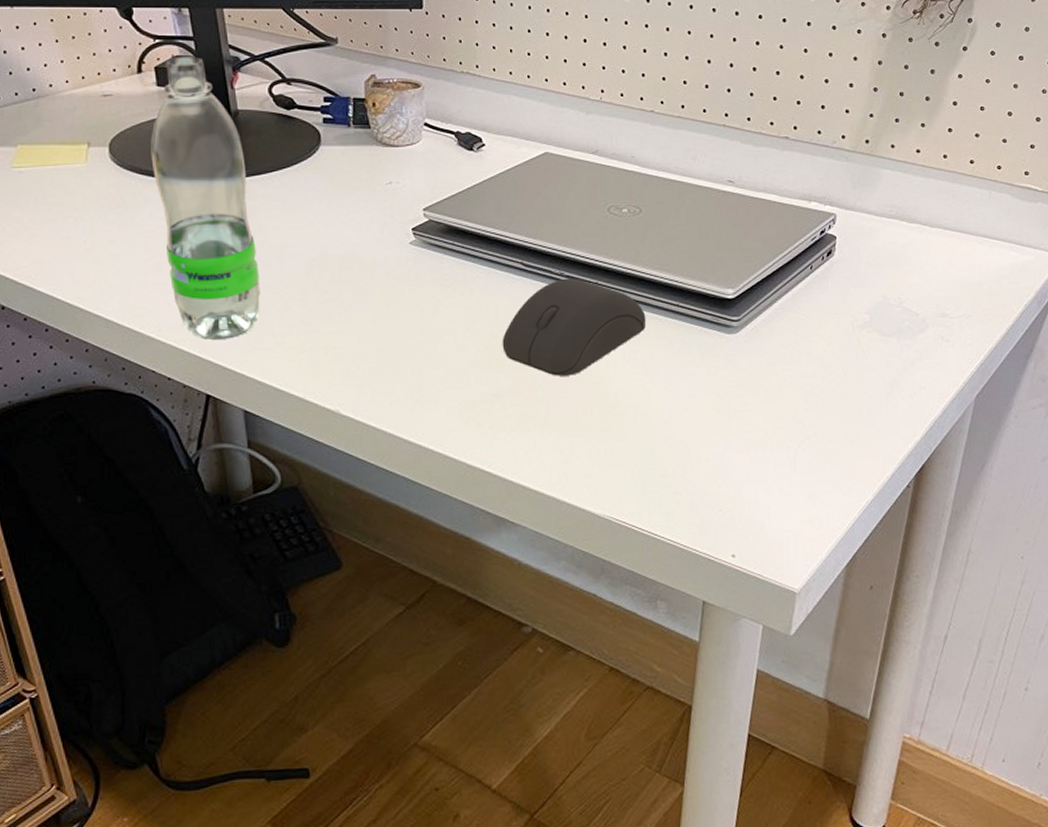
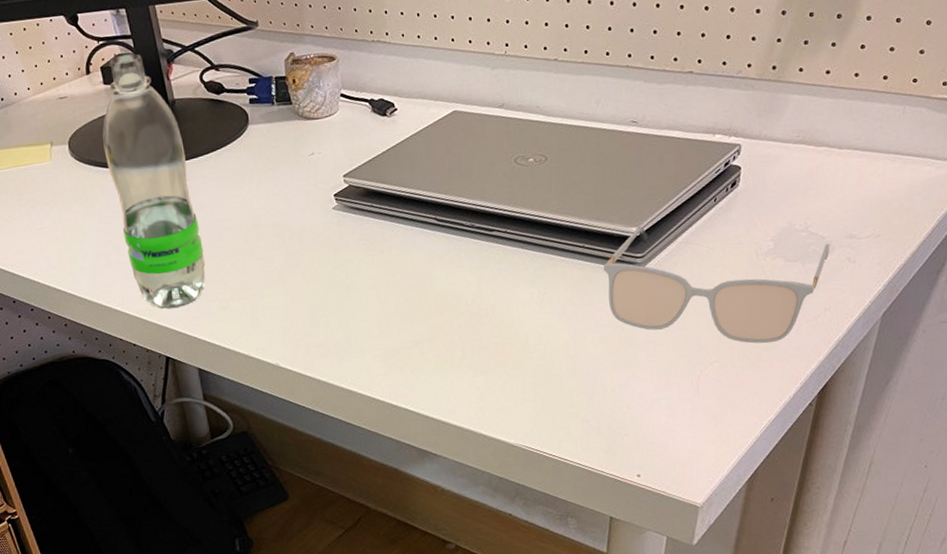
computer mouse: present [502,278,646,376] -> none [419,228,554,321]
eyeglasses: none [698,289,924,420] -> present [603,226,830,344]

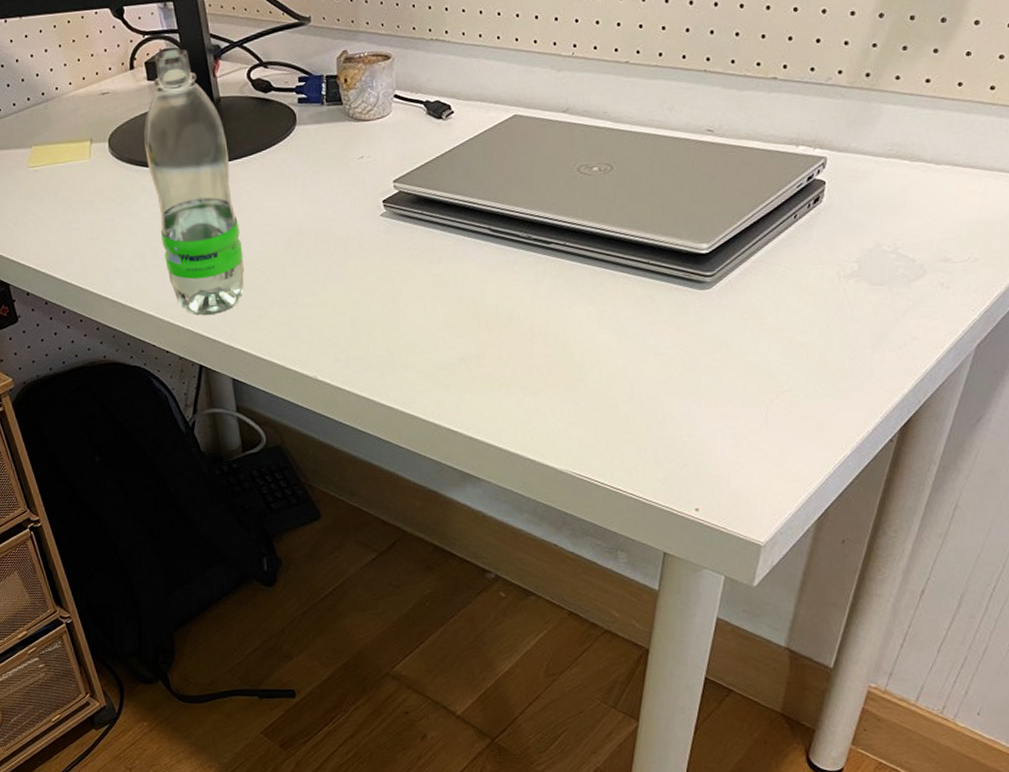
eyeglasses: present [603,226,830,344] -> none [668,243,921,373]

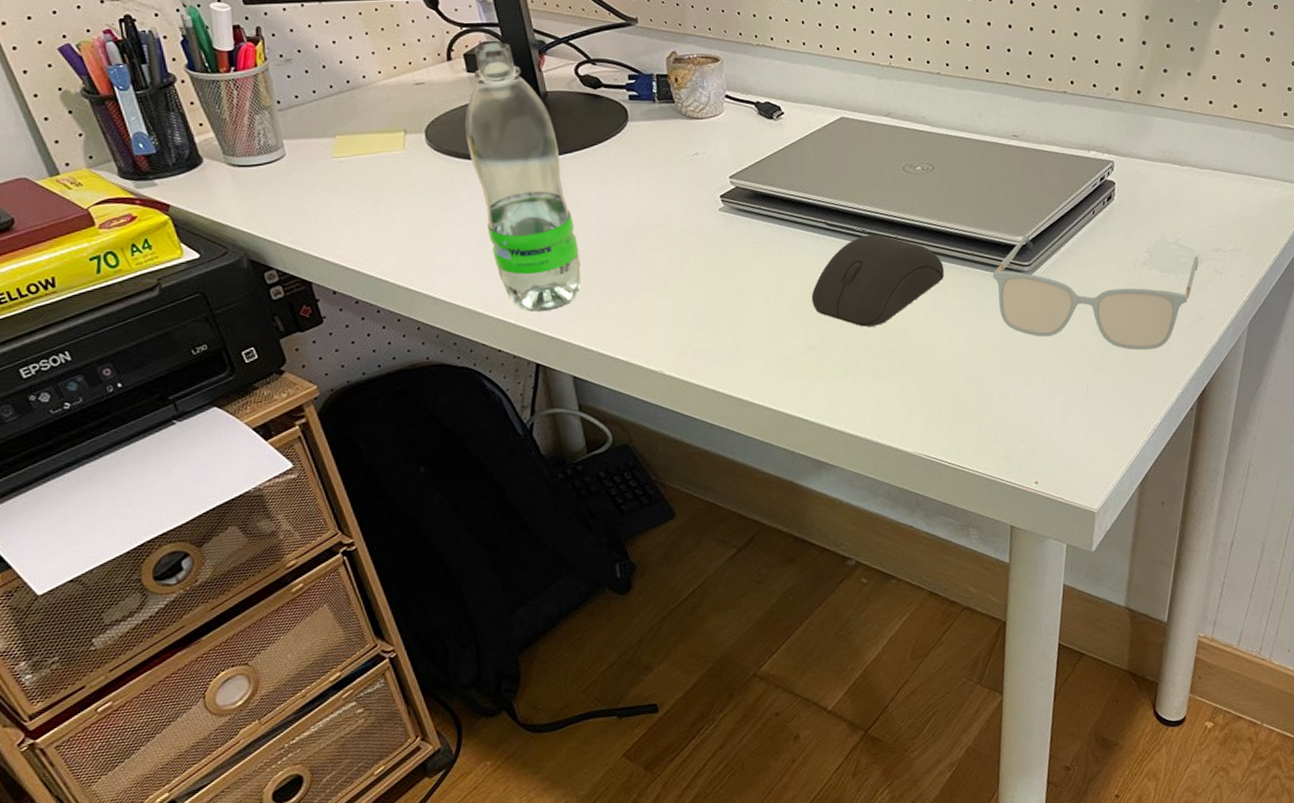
computer mouse: none [469,240,615,338] -> present [811,234,945,327]
eyeglasses: none [668,243,921,373] -> present [992,236,1199,351]

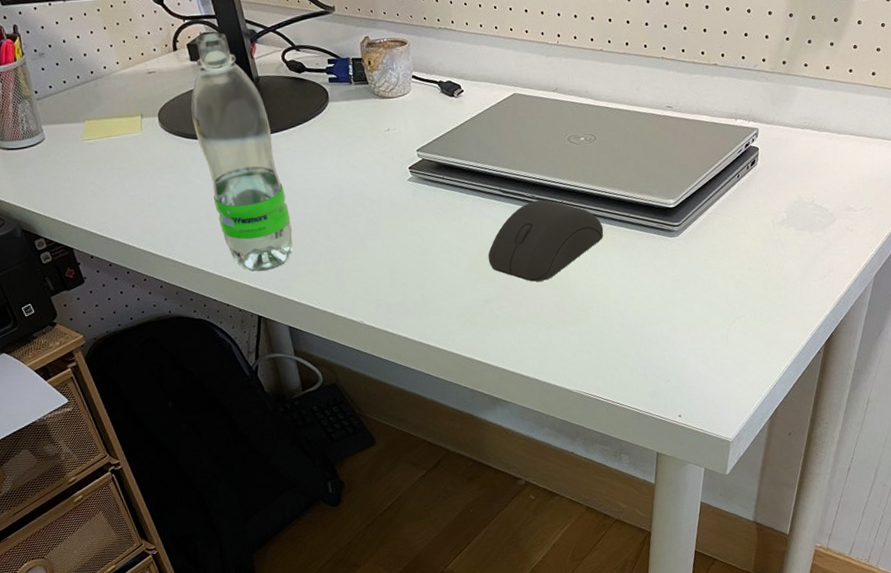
eyeglasses: present [992,236,1199,351] -> none [646,199,832,301]

